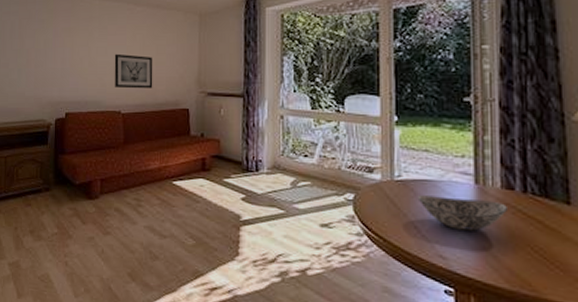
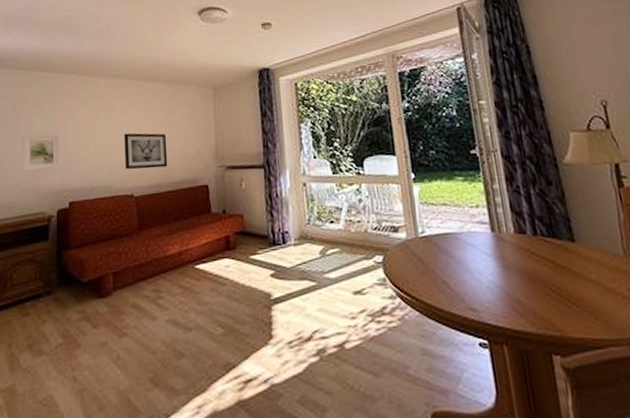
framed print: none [27,48,59,83] -> present [22,134,60,171]
decorative bowl: present [417,195,507,231] -> none [442,246,523,279]

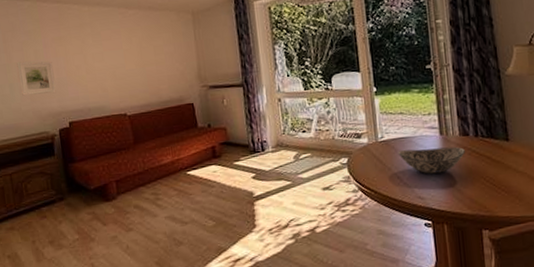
wall art: present [123,133,168,170] -> none [112,57,156,91]
decorative bowl: none [442,246,523,279] -> present [397,146,465,174]

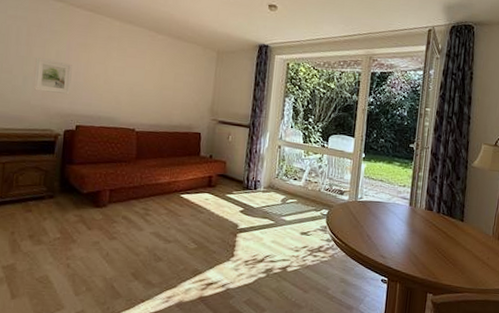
decorative bowl: present [397,146,465,174] -> none [371,213,427,238]

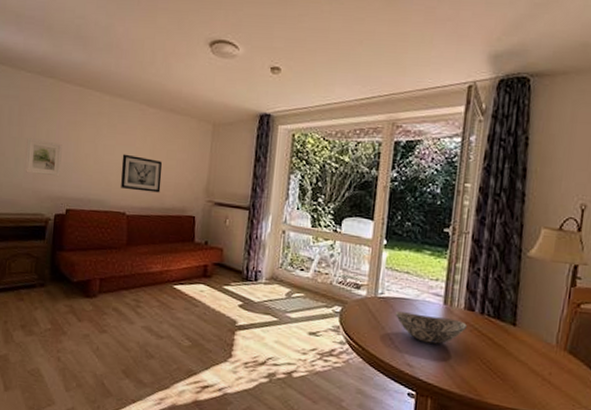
wall art: none [130,75,170,112] -> present [121,154,162,193]
decorative bowl: none [371,213,427,238] -> present [395,311,467,344]

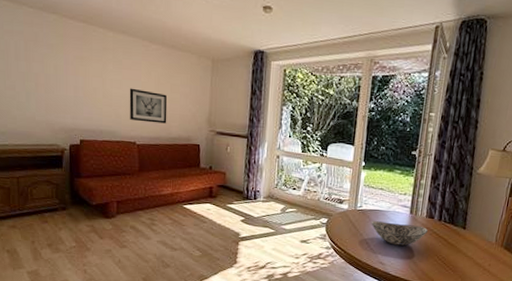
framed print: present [25,138,62,177] -> none [36,73,71,110]

